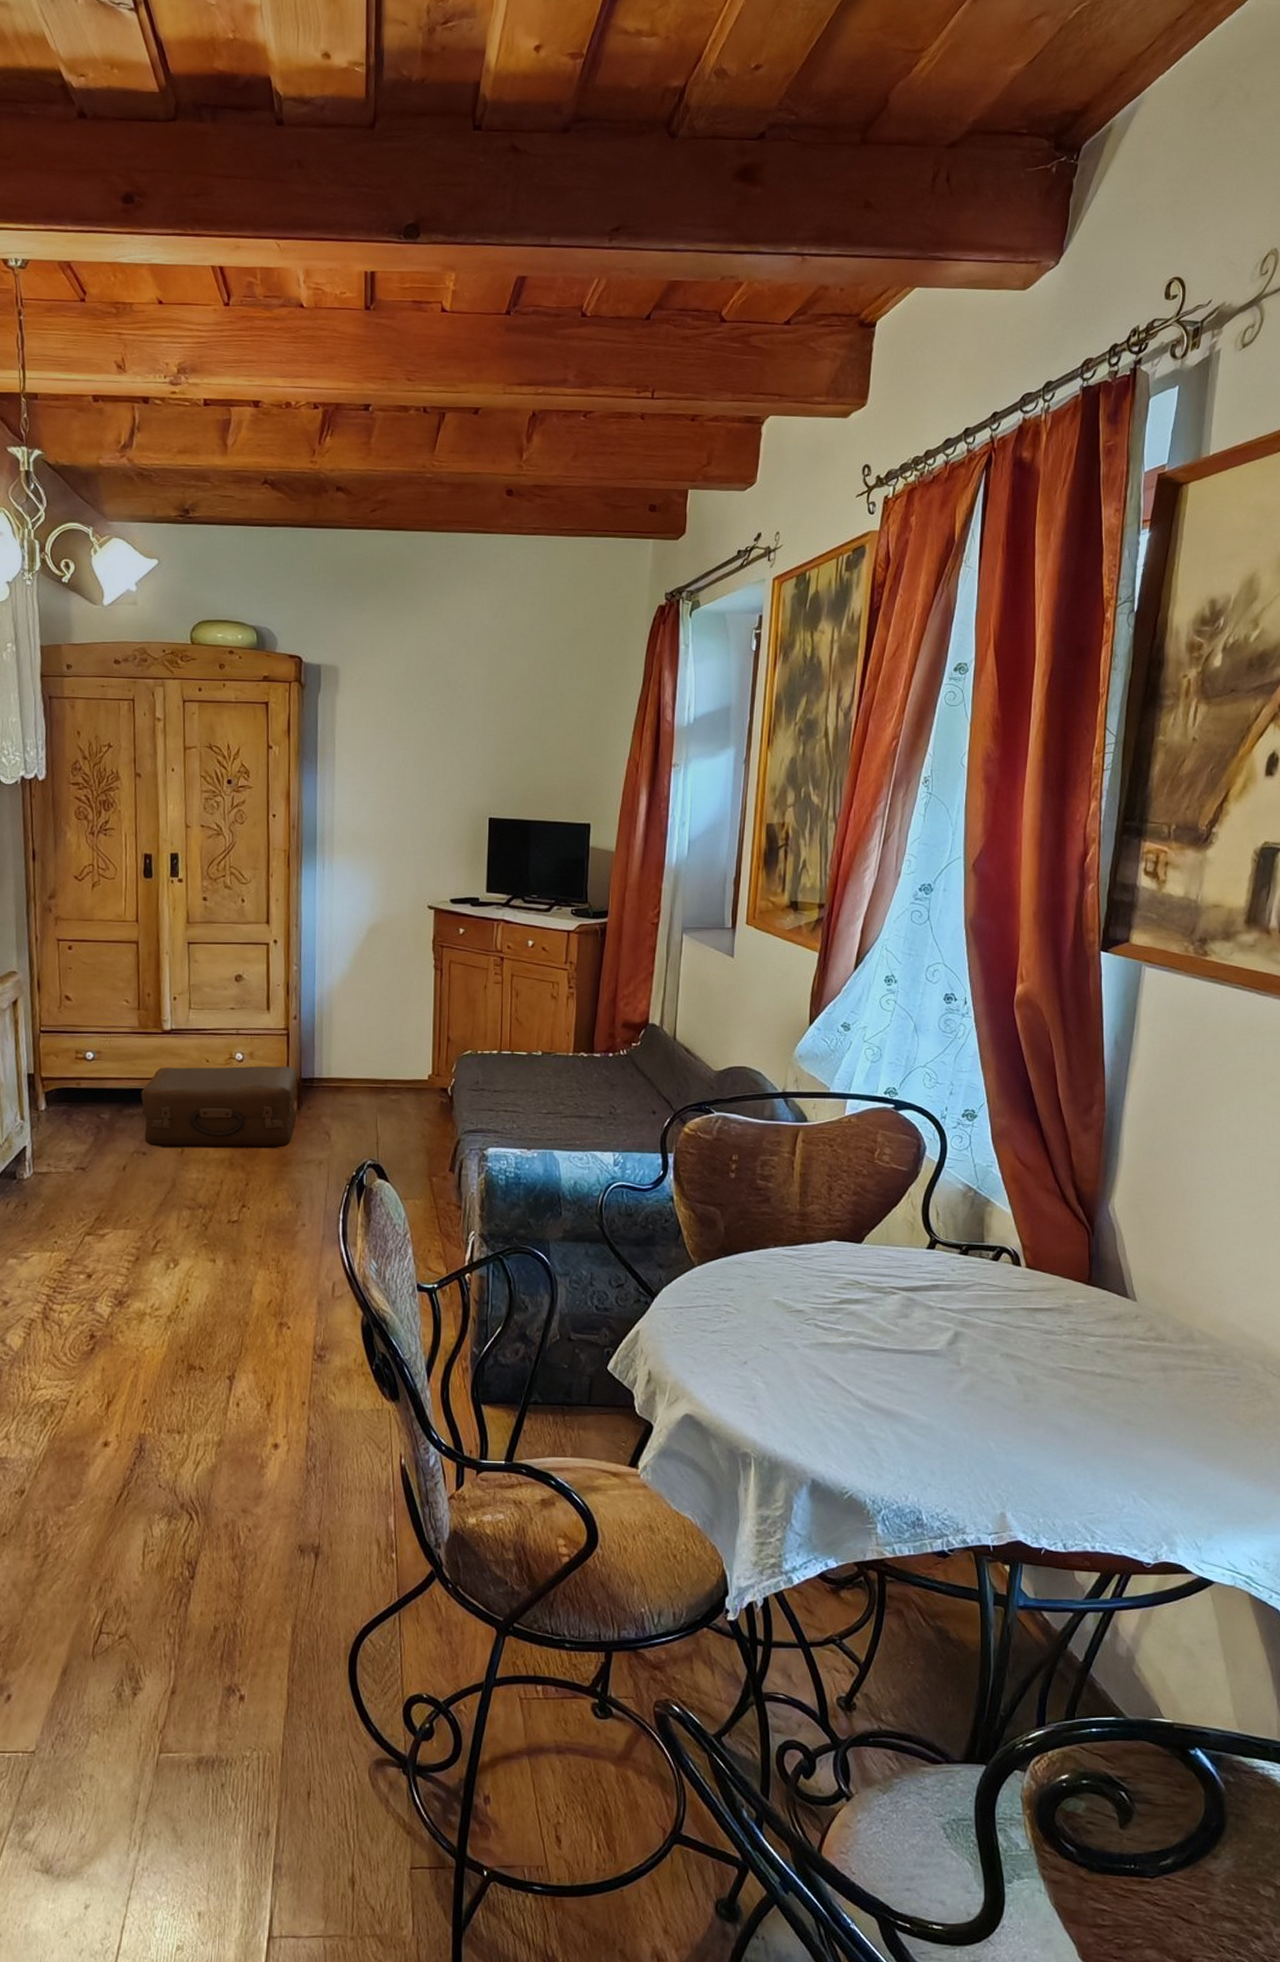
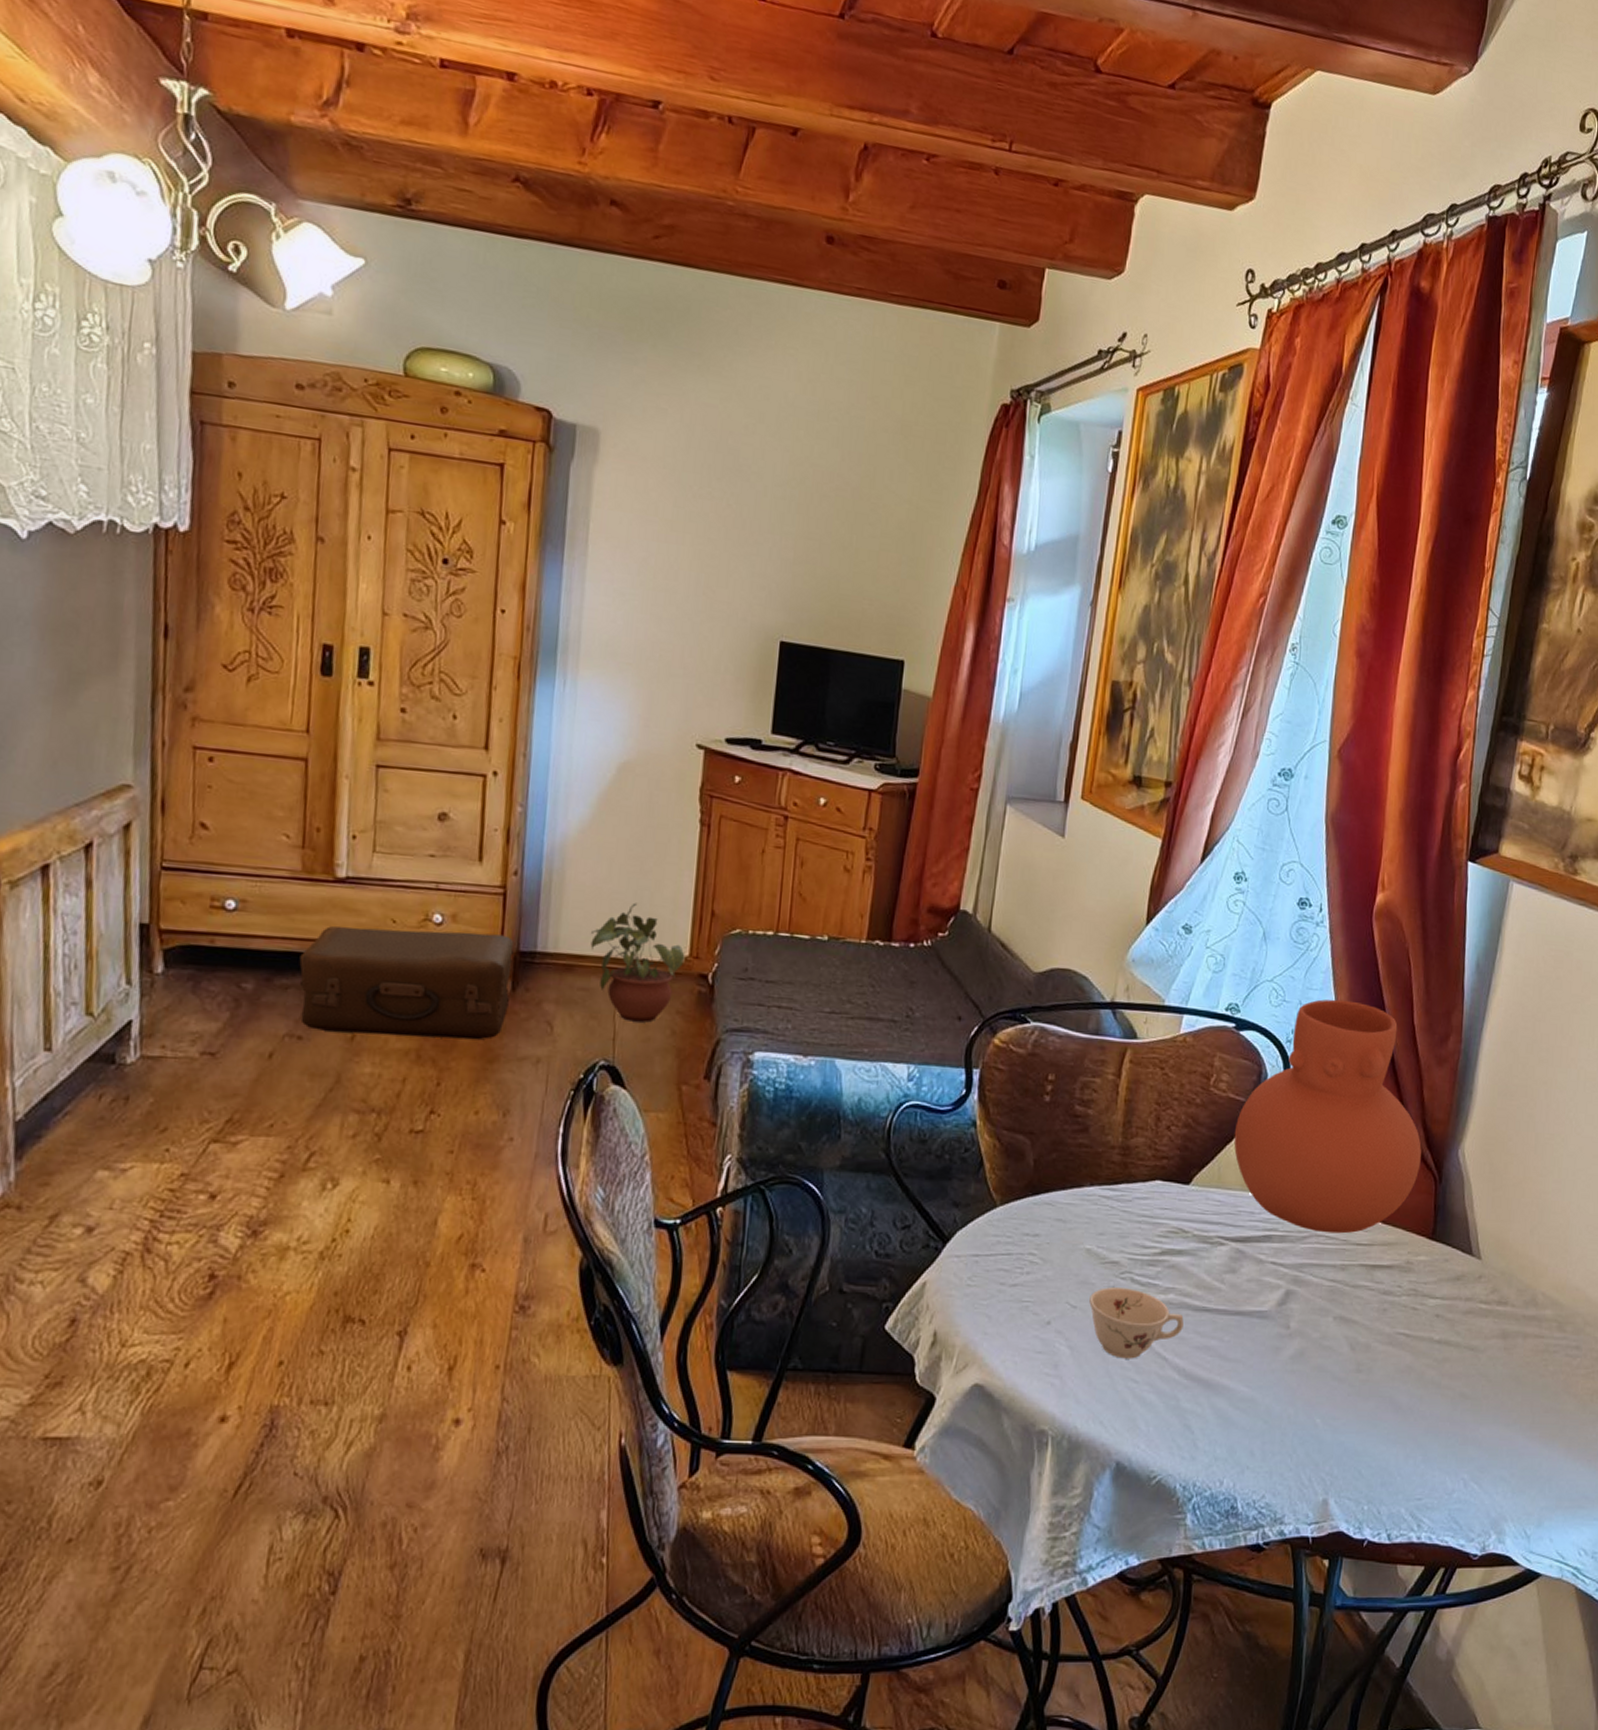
potted plant: none [355,1034,429,1129] -> present [590,902,685,1023]
teacup: none [780,1332,864,1392] -> present [1089,1287,1184,1359]
vase: none [899,1079,1073,1282] -> present [1234,999,1422,1234]

